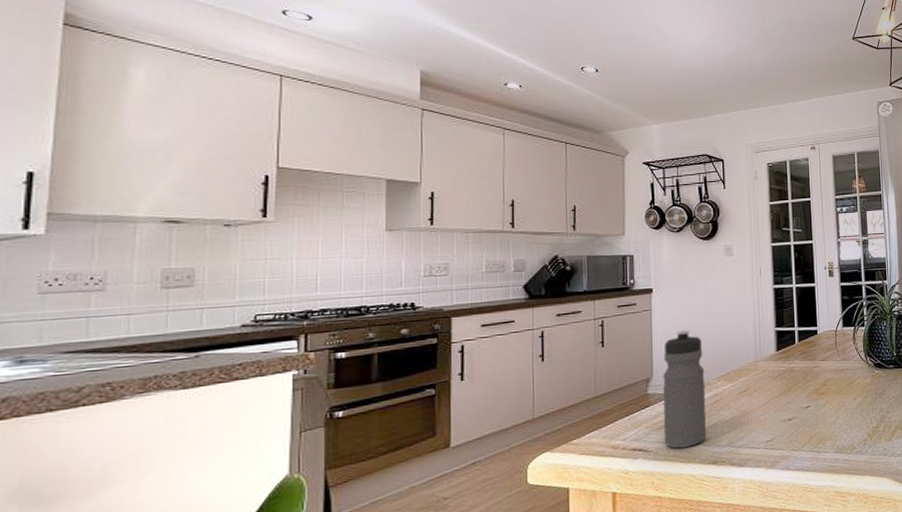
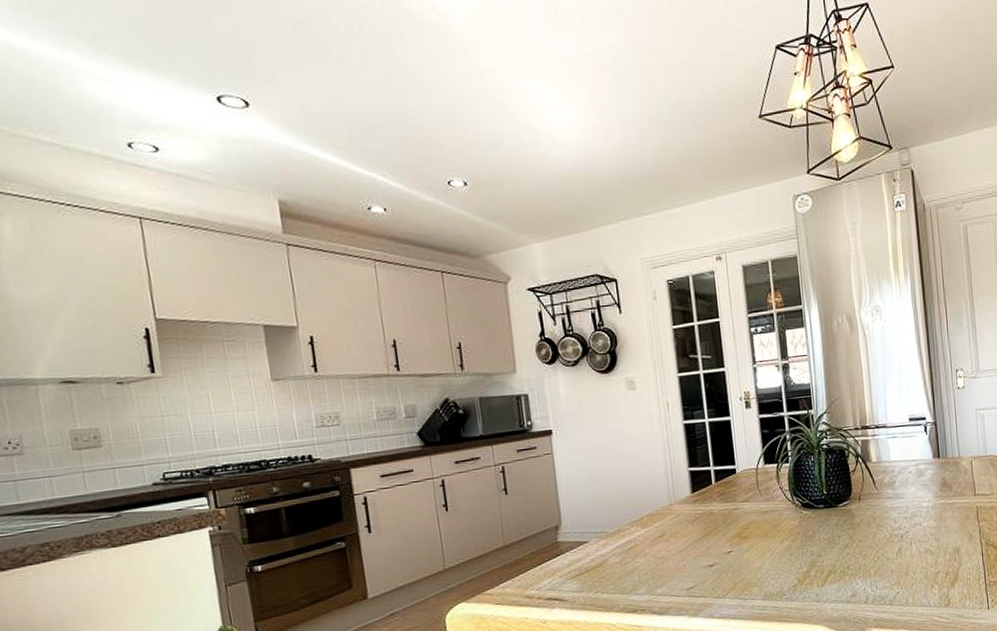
water bottle: present [663,329,707,449] -> none [570,473,624,598]

